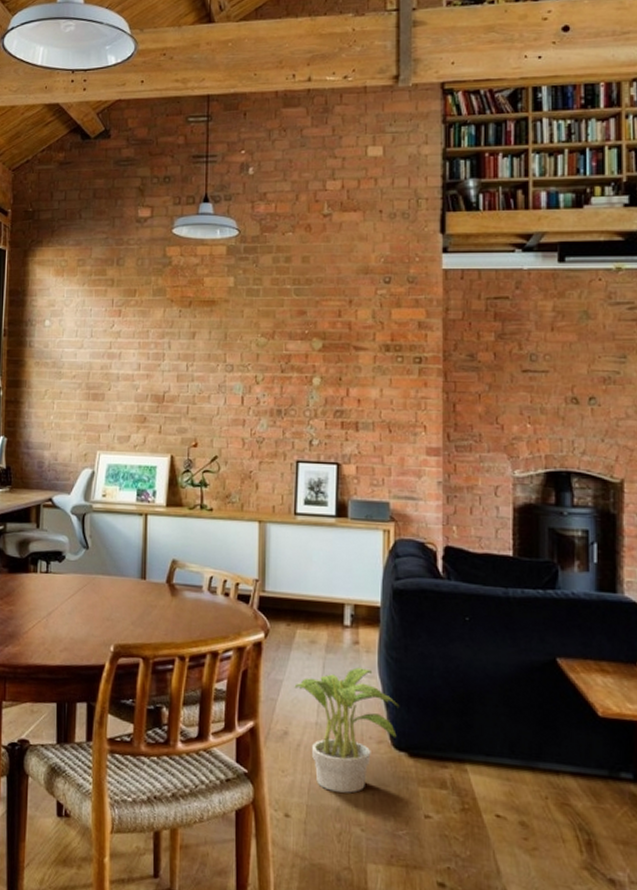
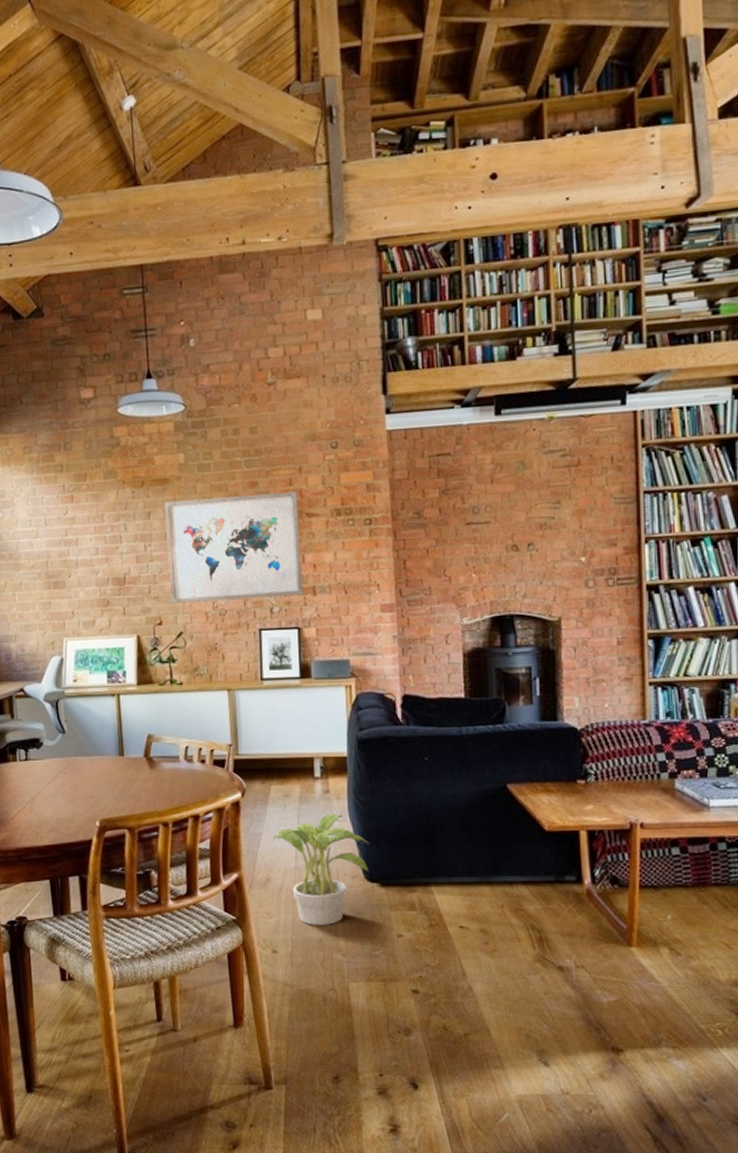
wall art: none [208,322,346,430] -> present [164,491,303,604]

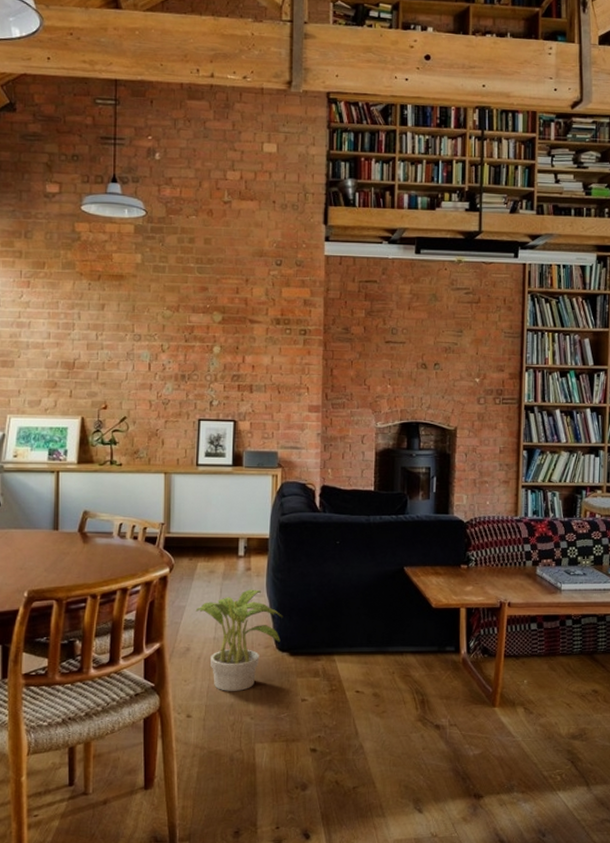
wall art: present [164,491,303,604] -> none [117,296,243,392]

